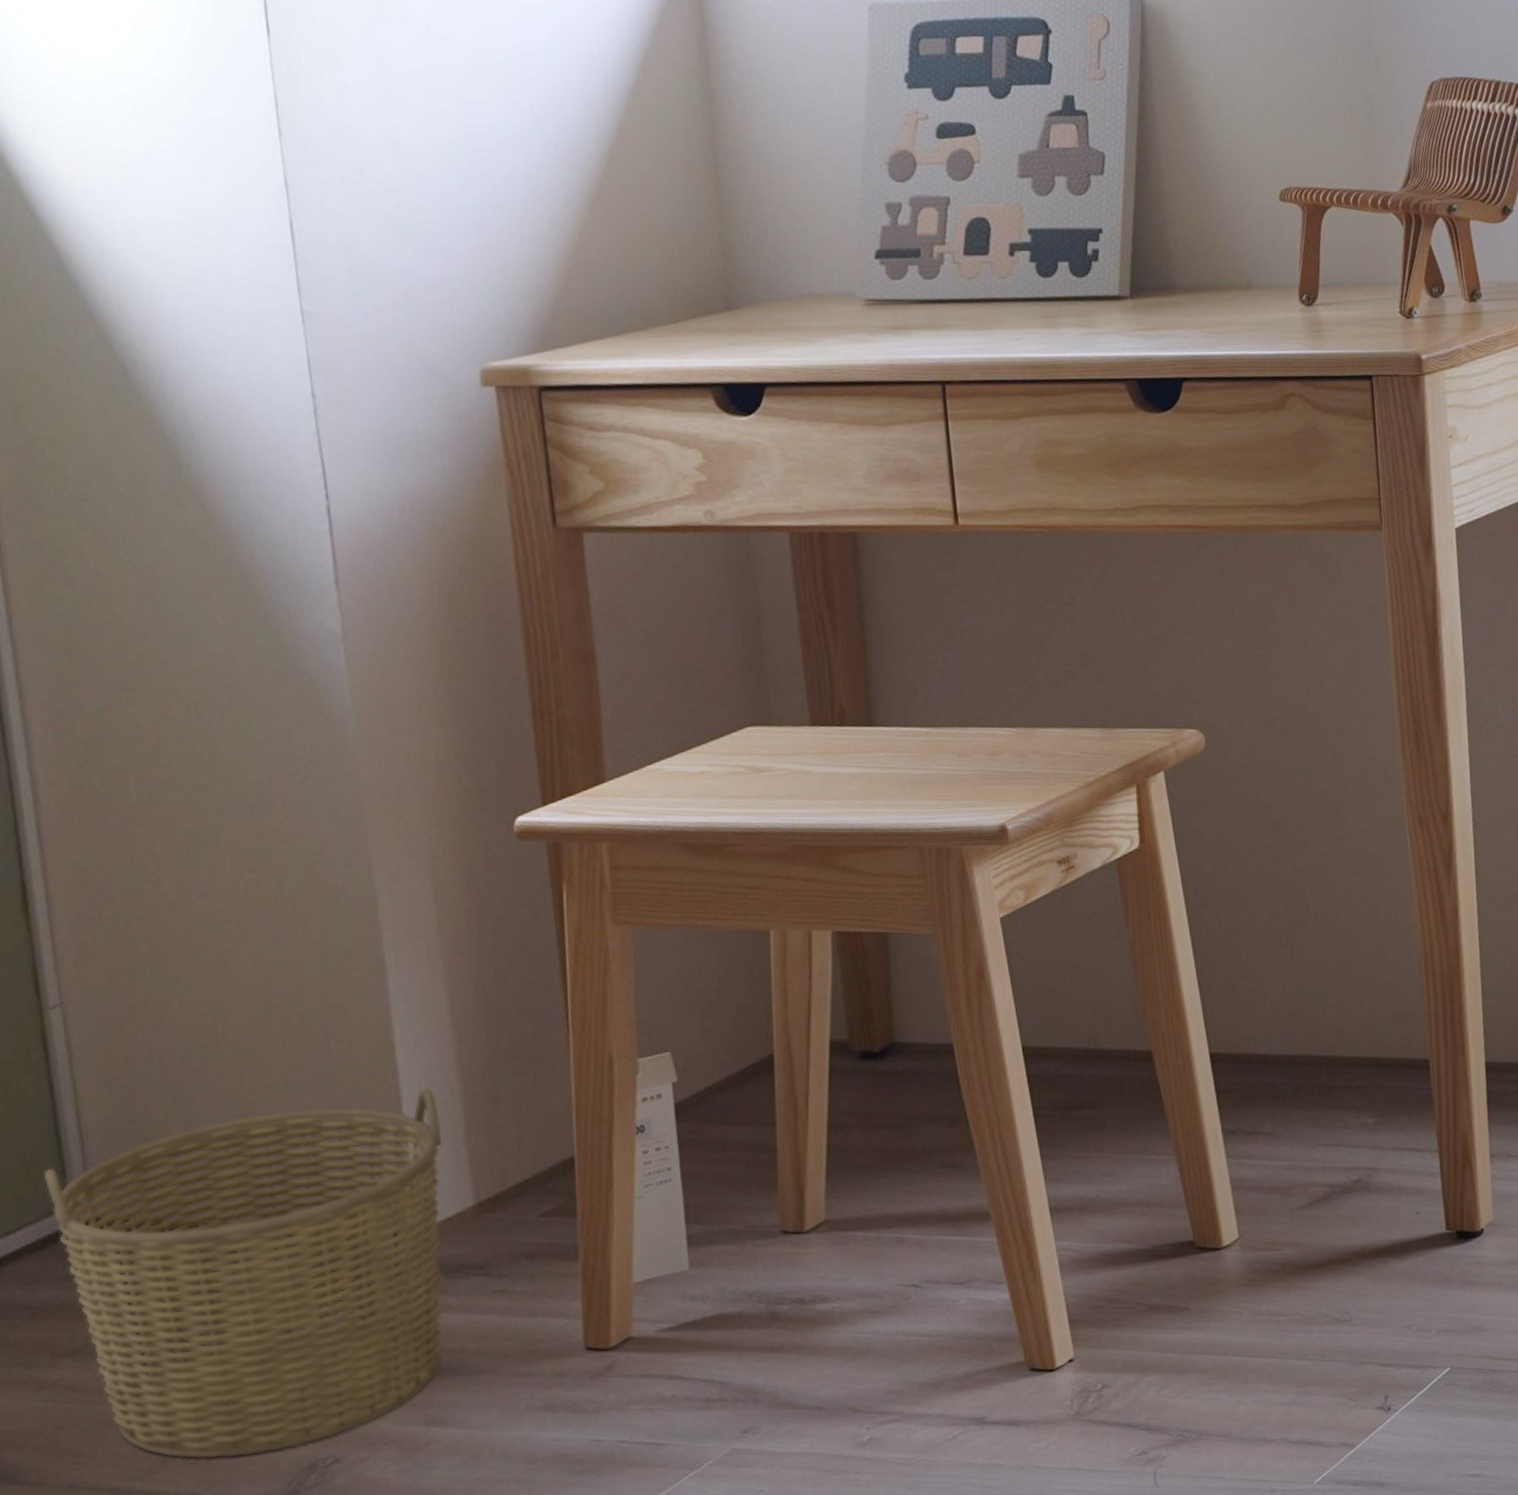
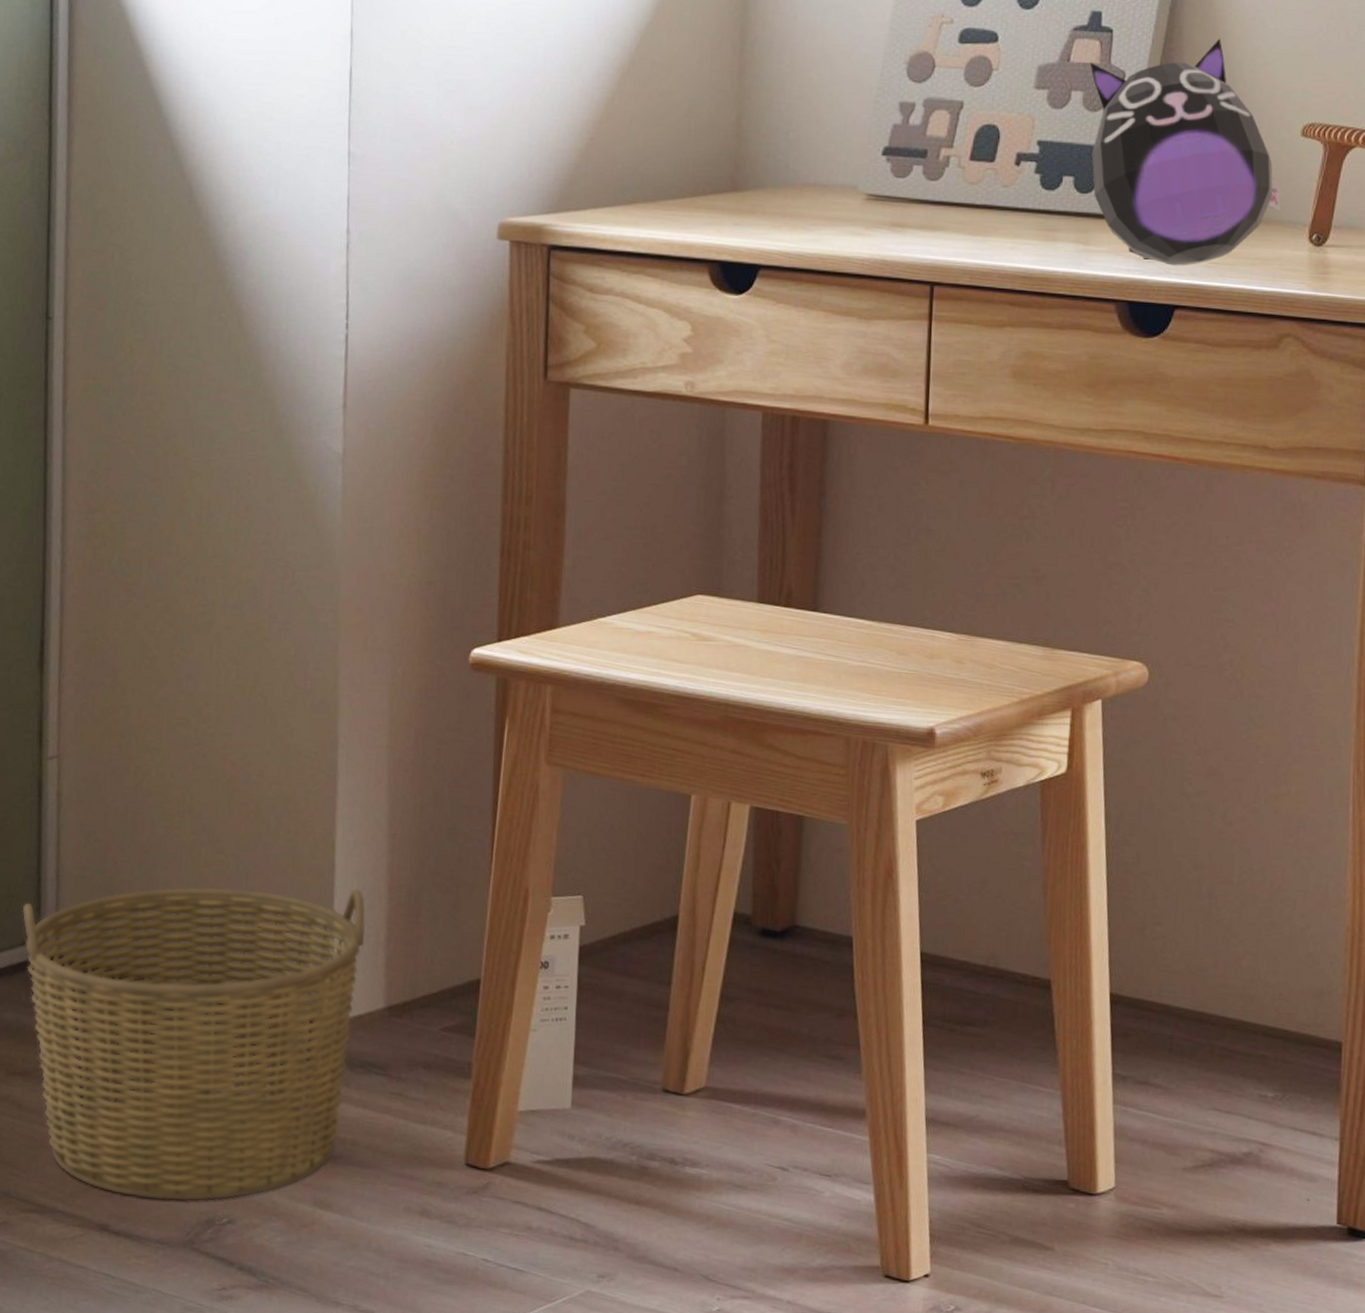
plush toy: none [1069,112,1270,340] -> present [1089,38,1281,266]

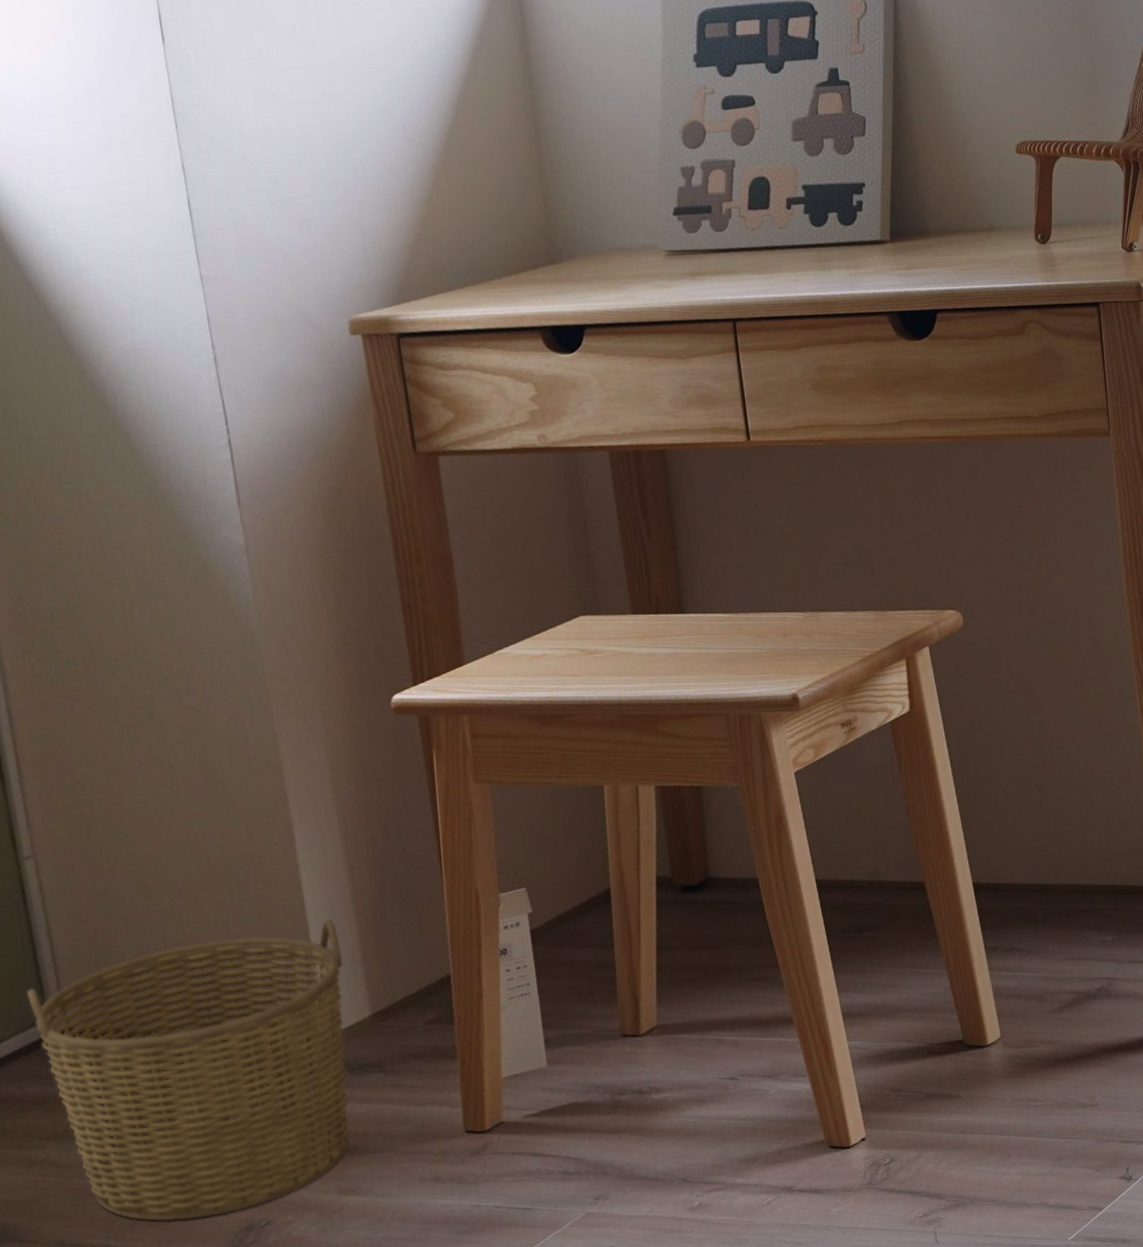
plush toy: present [1089,38,1281,266] -> none [834,79,1009,277]

